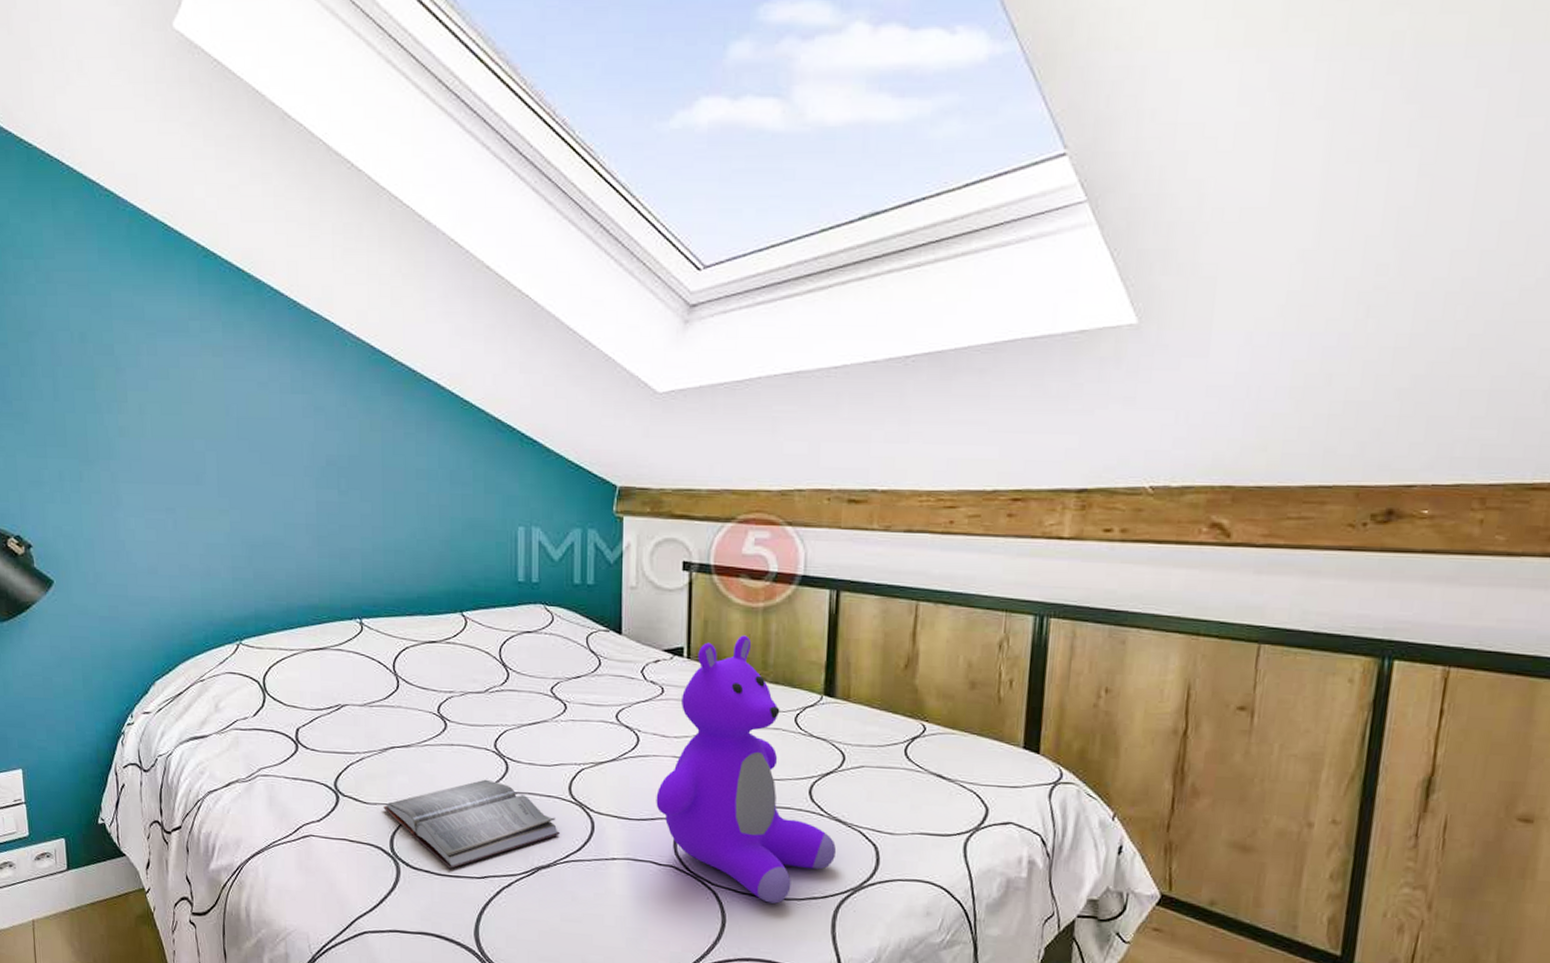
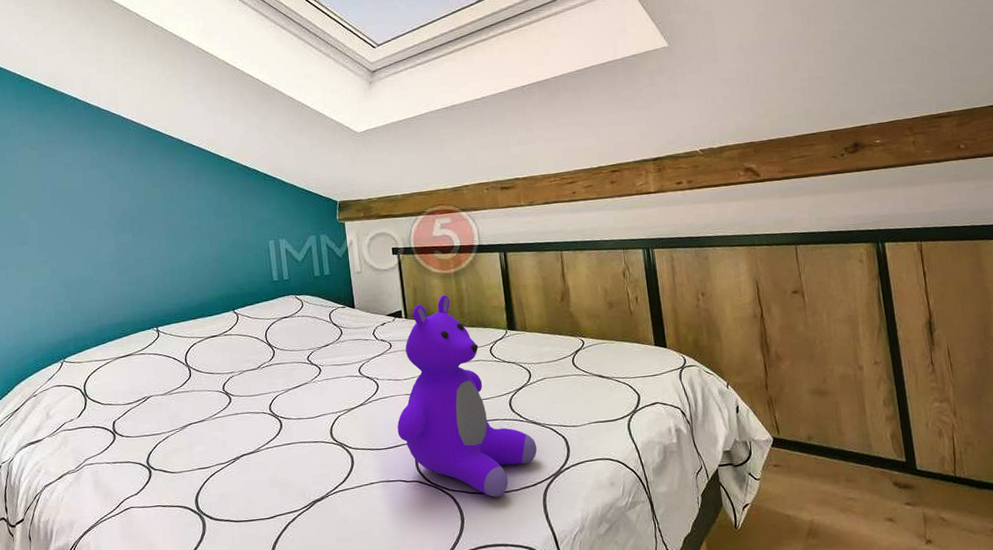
hardback book: present [383,779,560,869] -> none [187,437,328,515]

